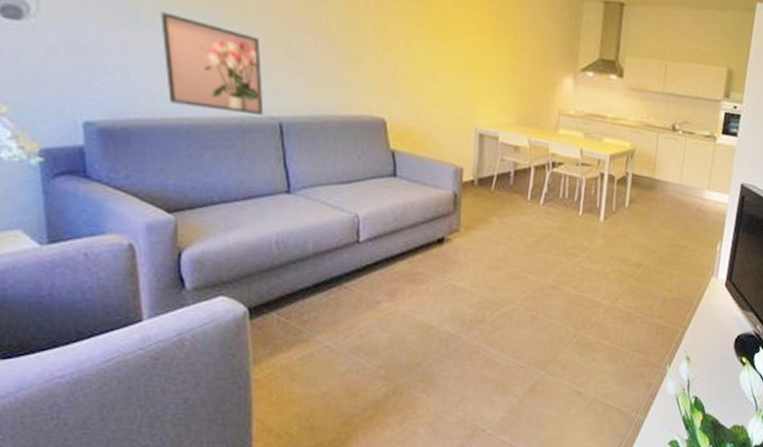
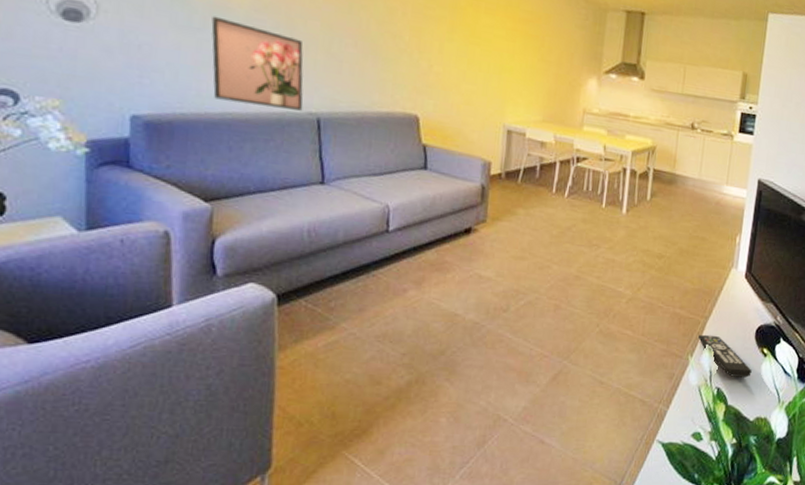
remote control: none [677,343,730,387] -> present [698,334,752,379]

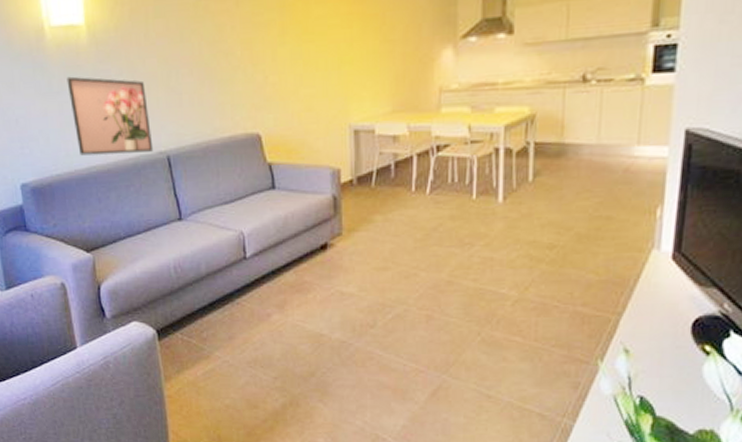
remote control: present [698,334,752,379] -> none [610,334,689,384]

